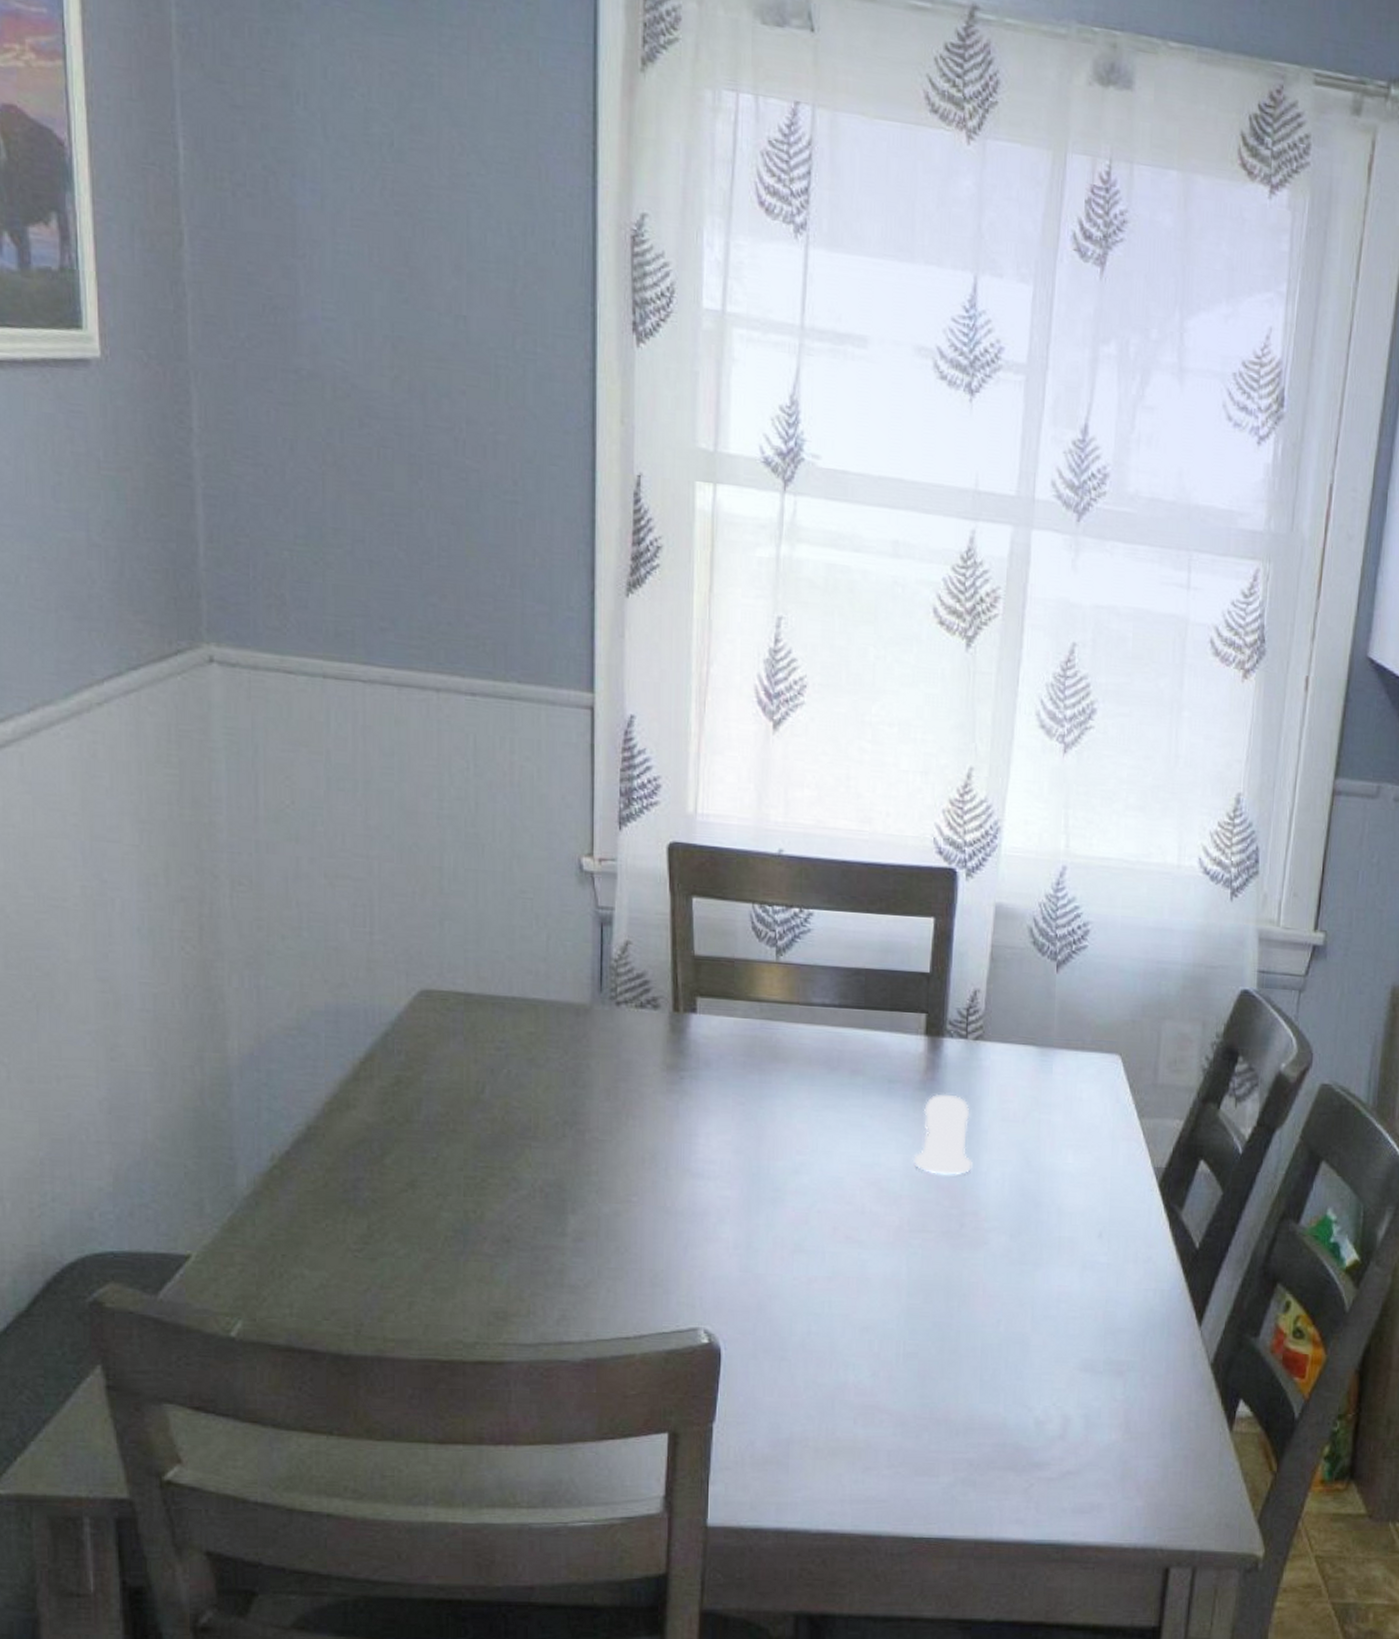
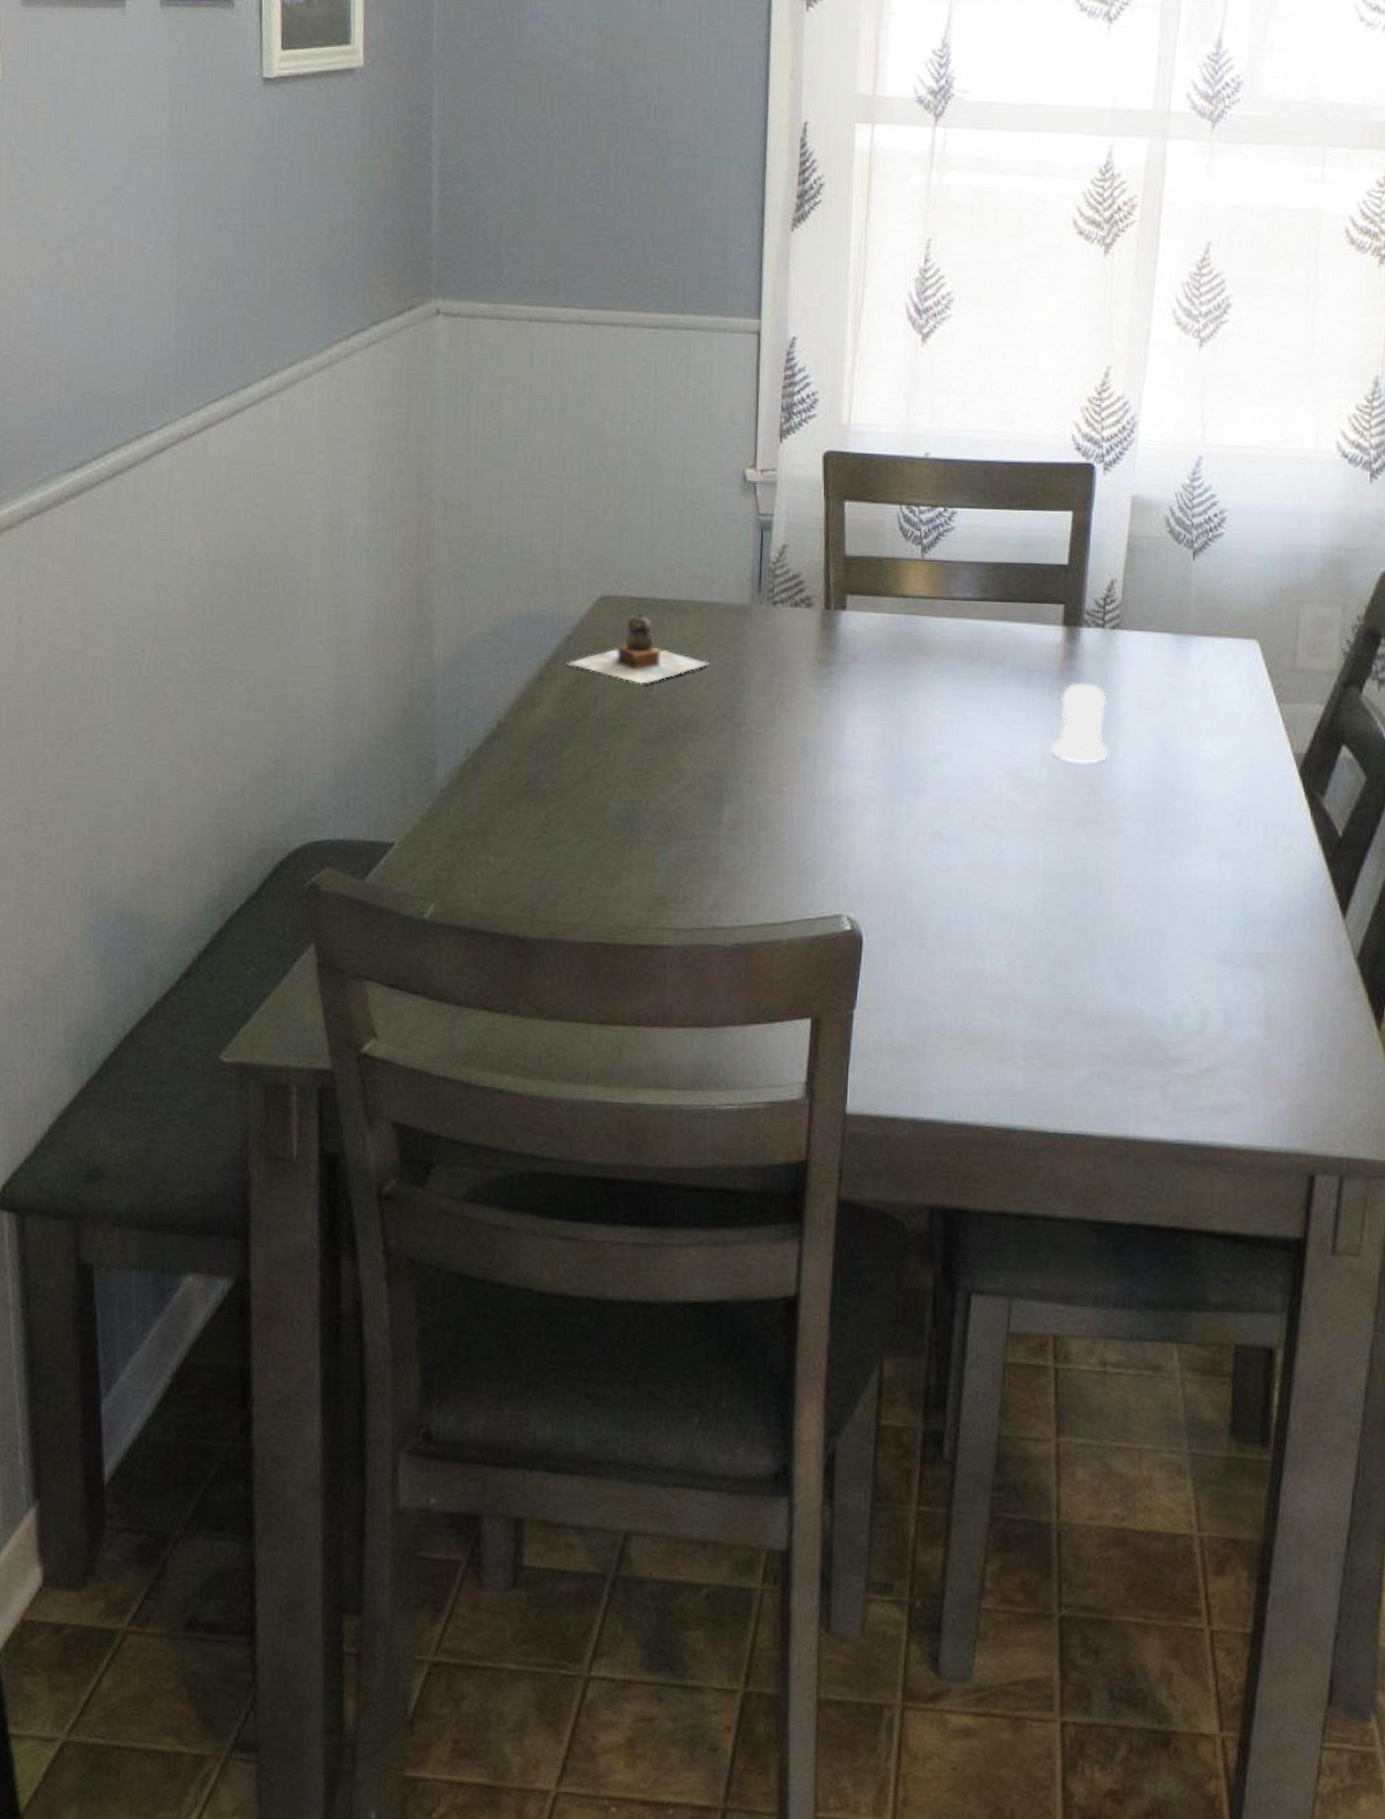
teapot: none [384,1008,548,1087] -> present [566,612,710,684]

